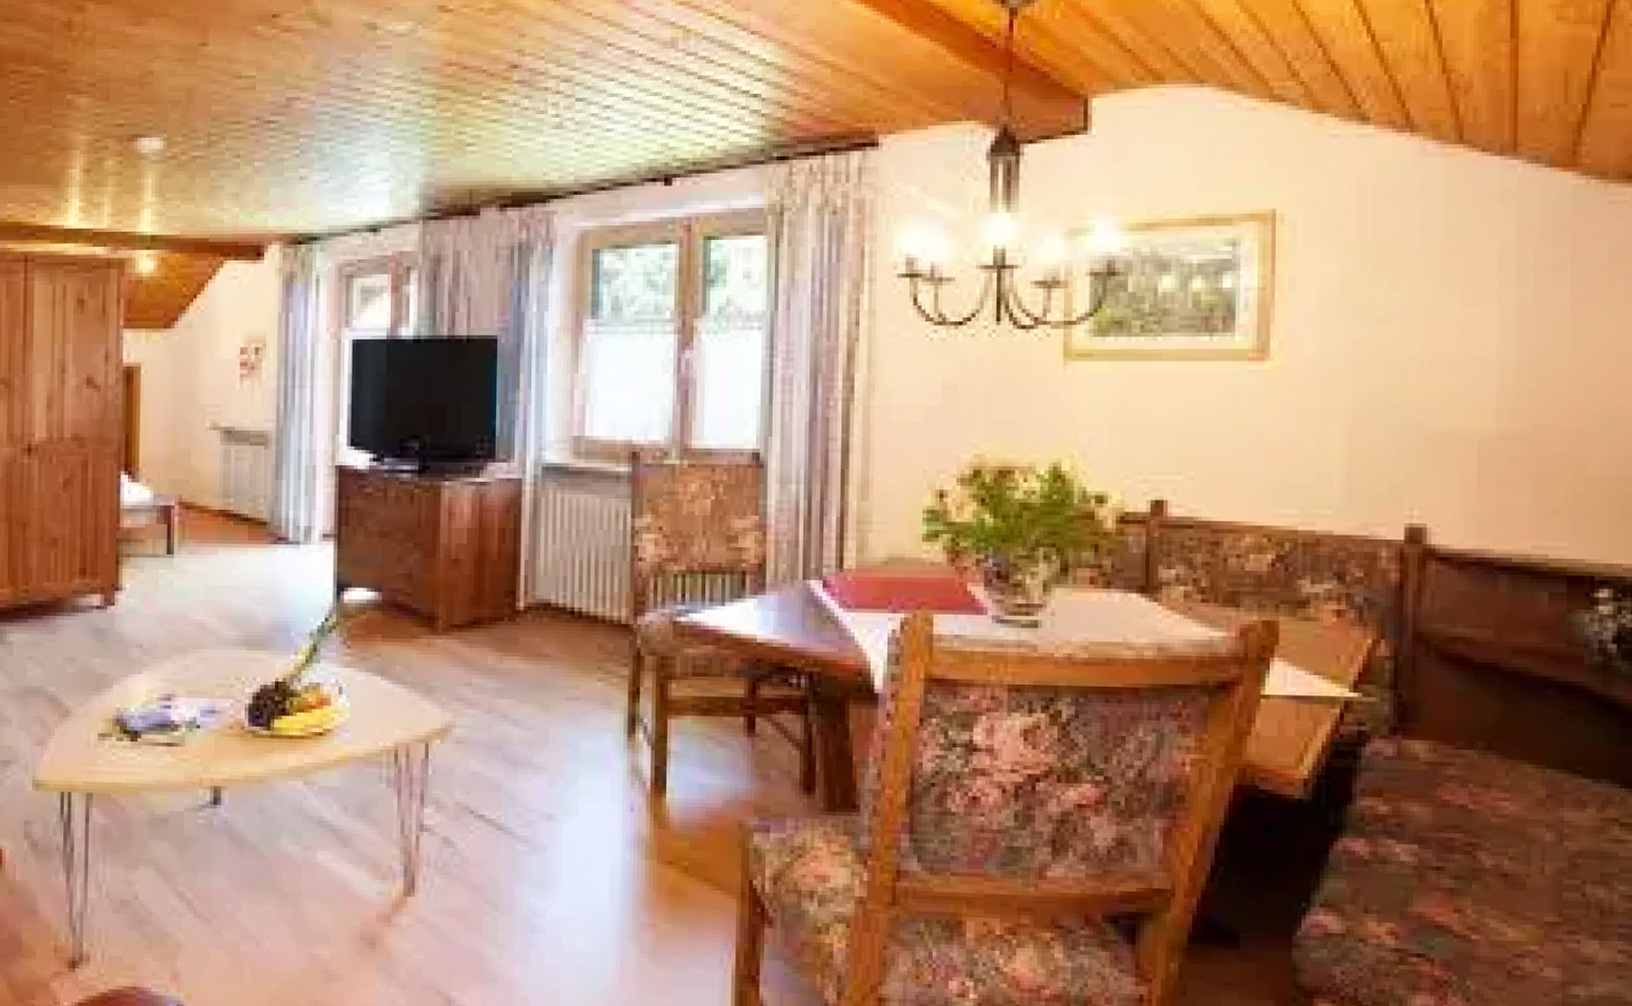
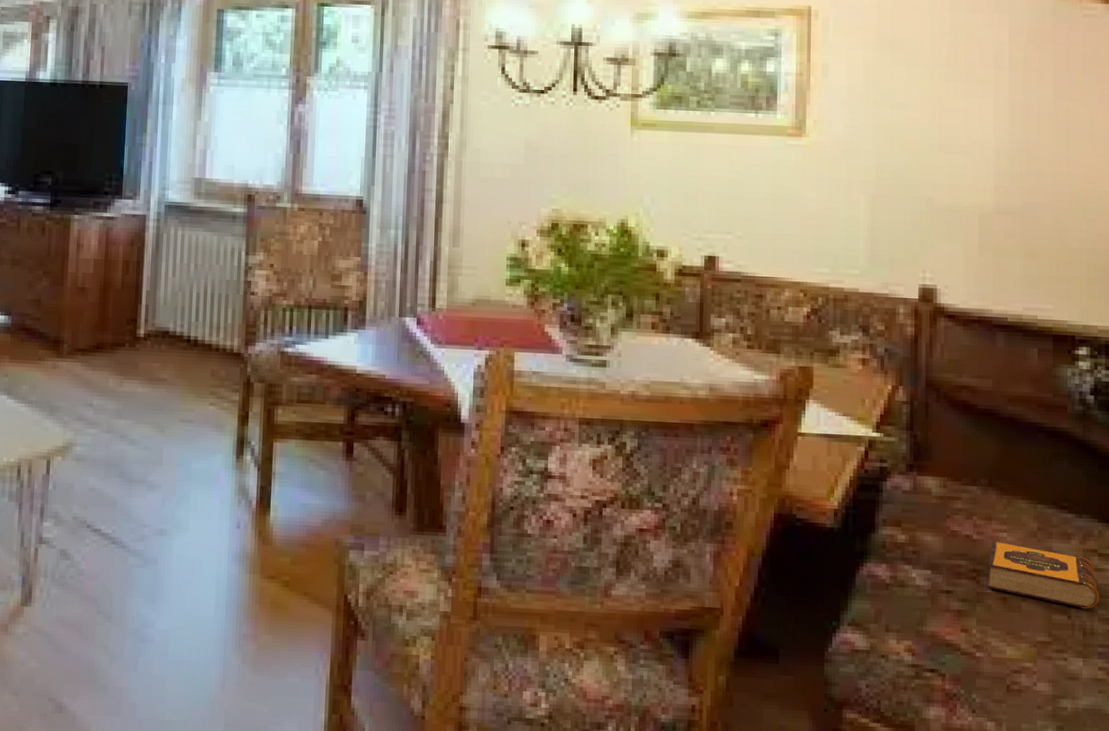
hardback book: none [1484,810,1621,886] -> present [987,540,1100,610]

